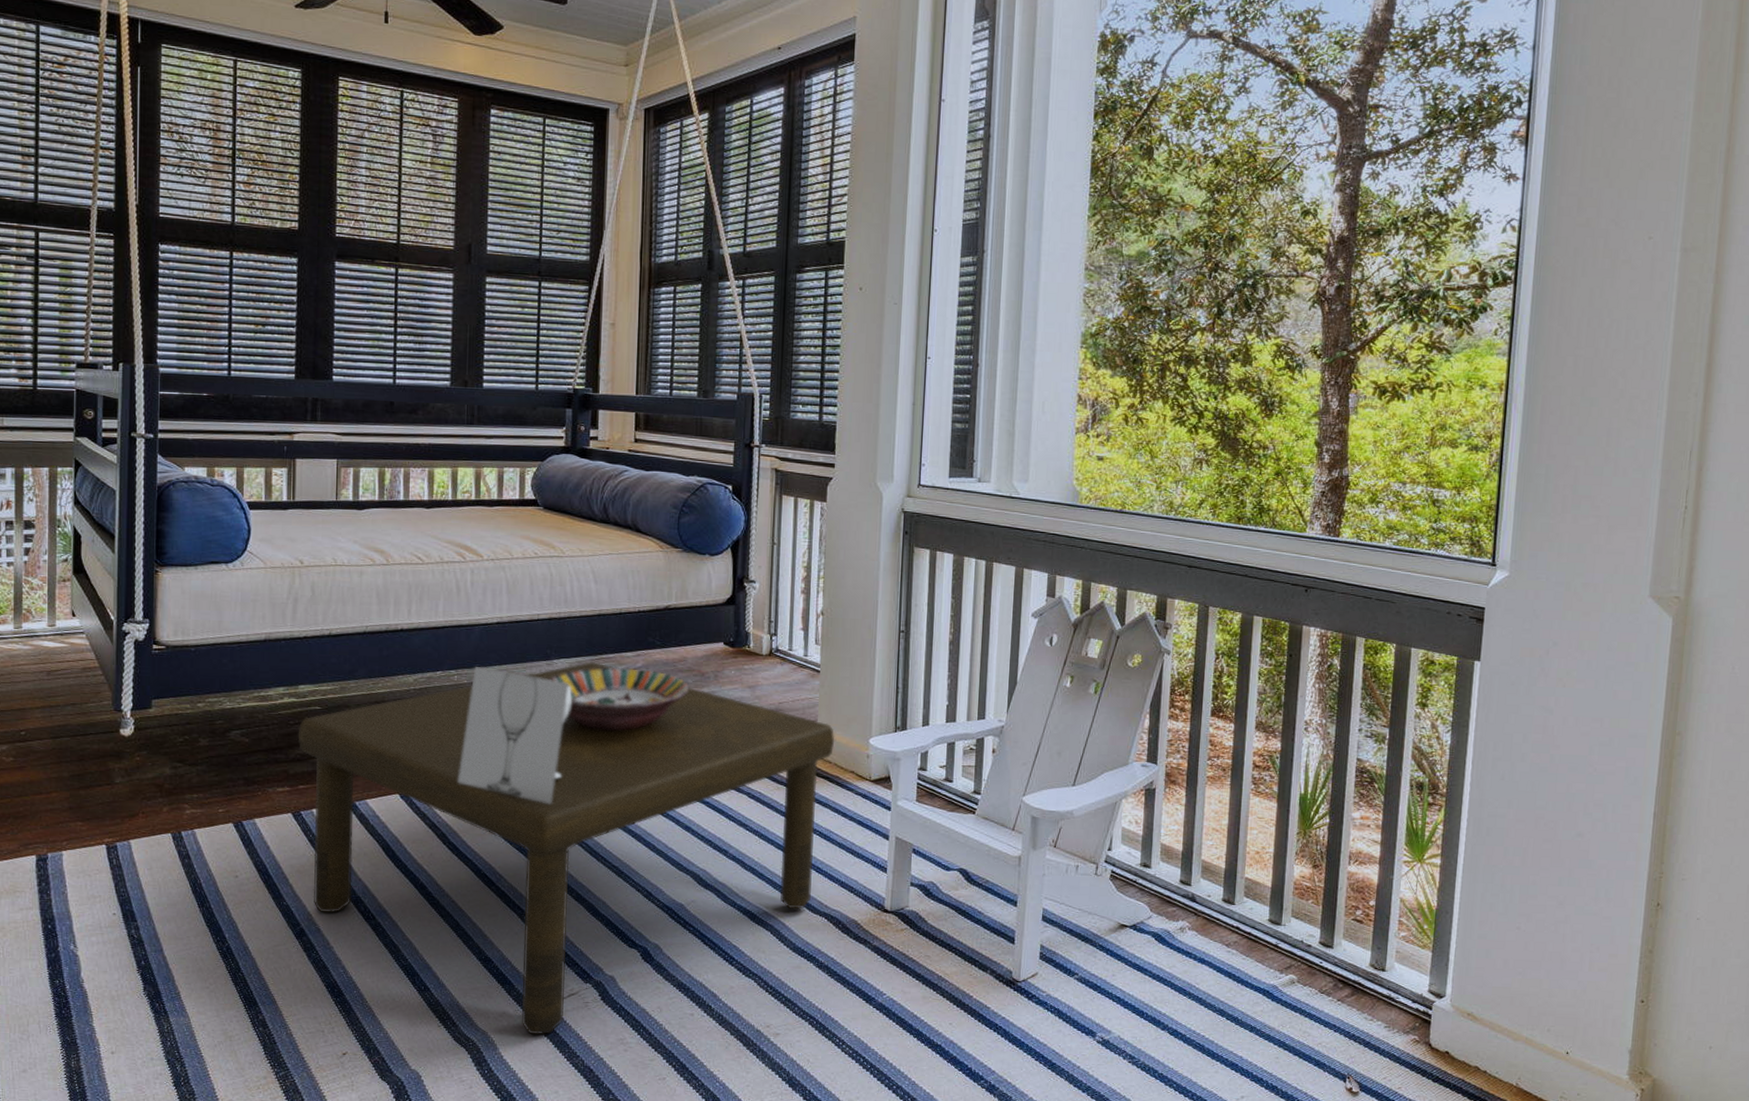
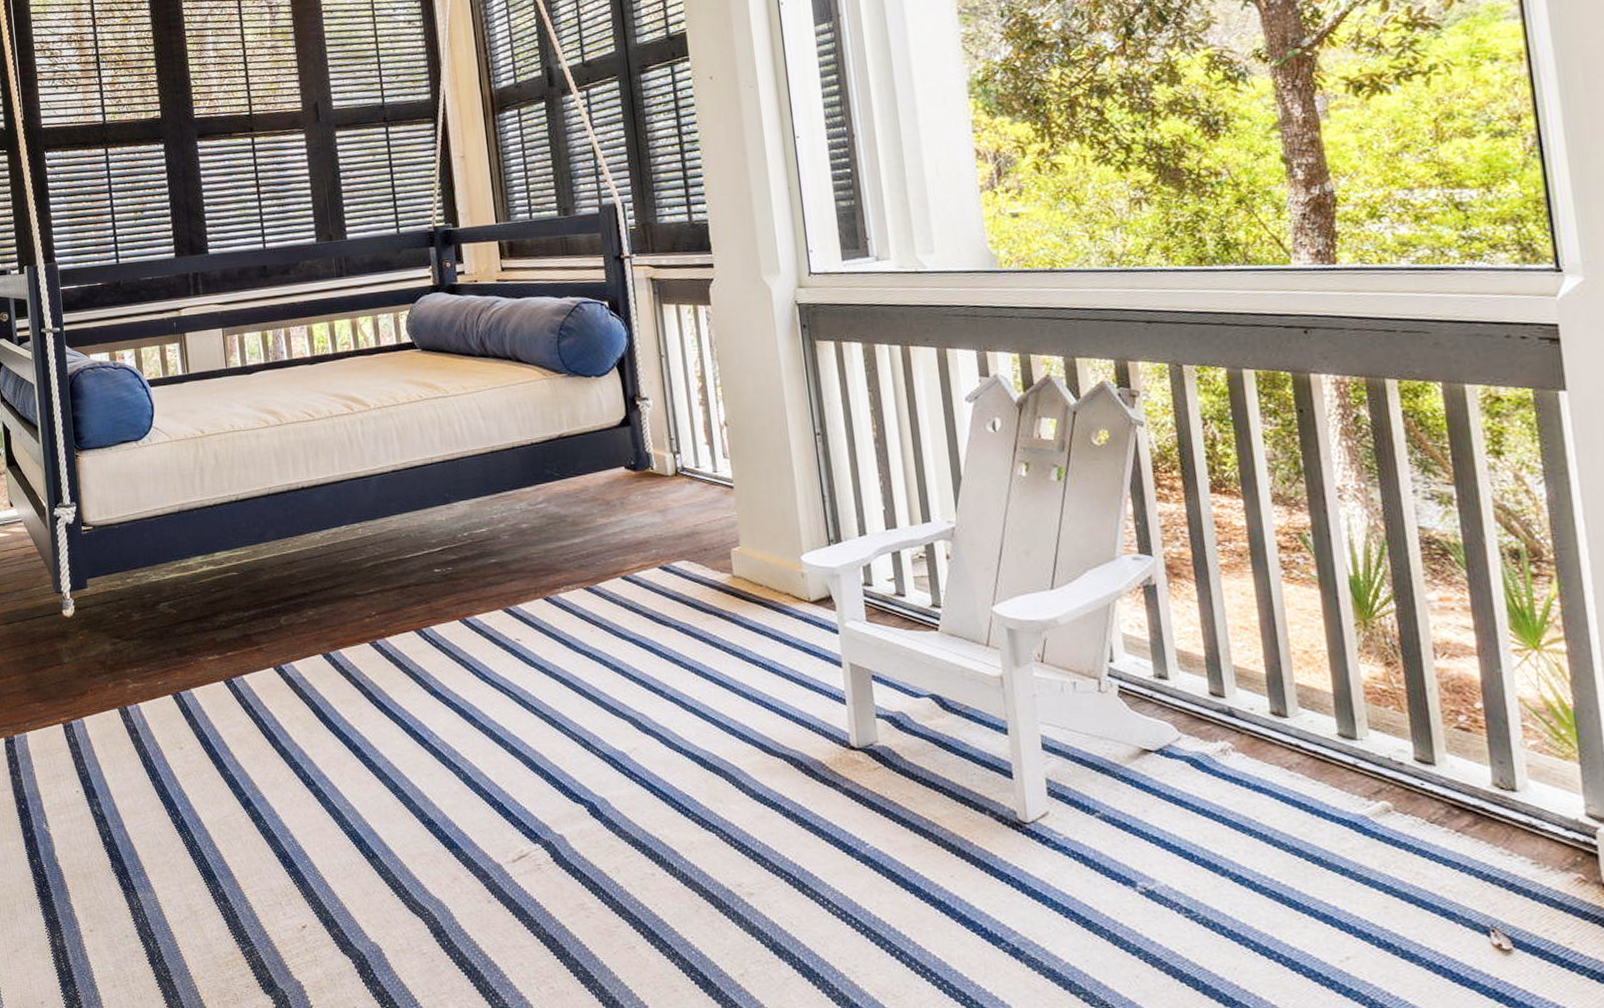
coffee table: present [297,661,835,1035] -> none [219,500,764,902]
glass: present [457,667,572,805] -> none [376,517,478,654]
serving bowl: present [549,667,690,731] -> none [451,503,596,572]

